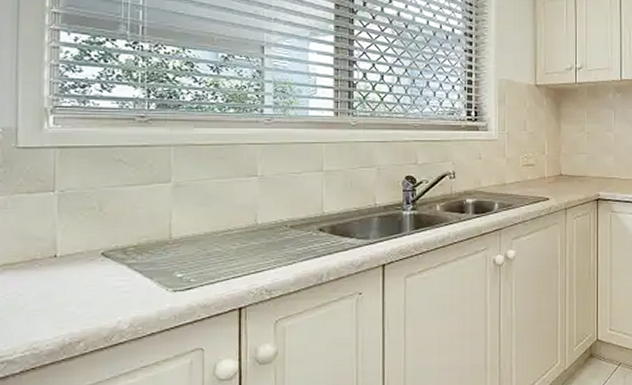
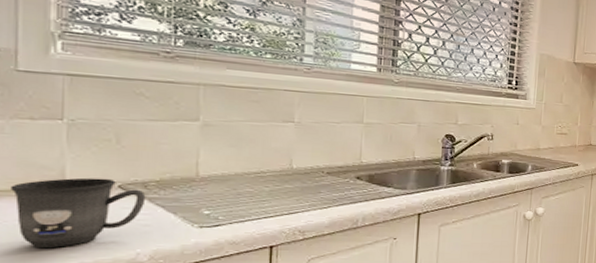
mug: none [11,246,126,319] -> present [9,177,146,248]

